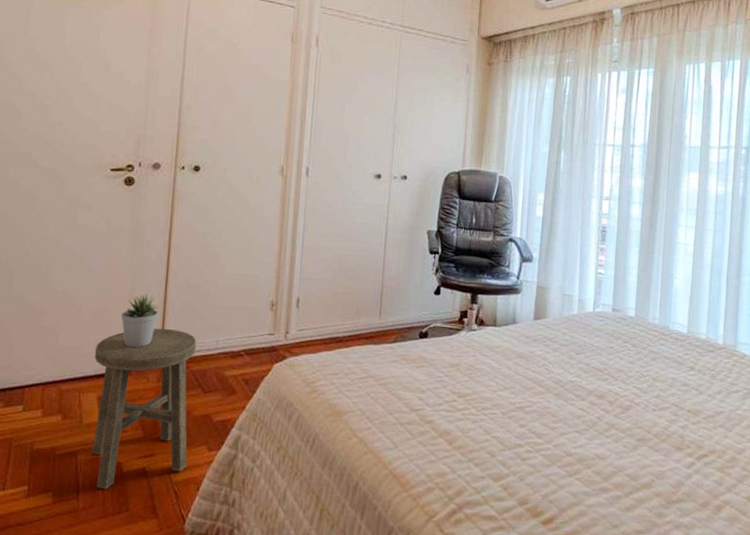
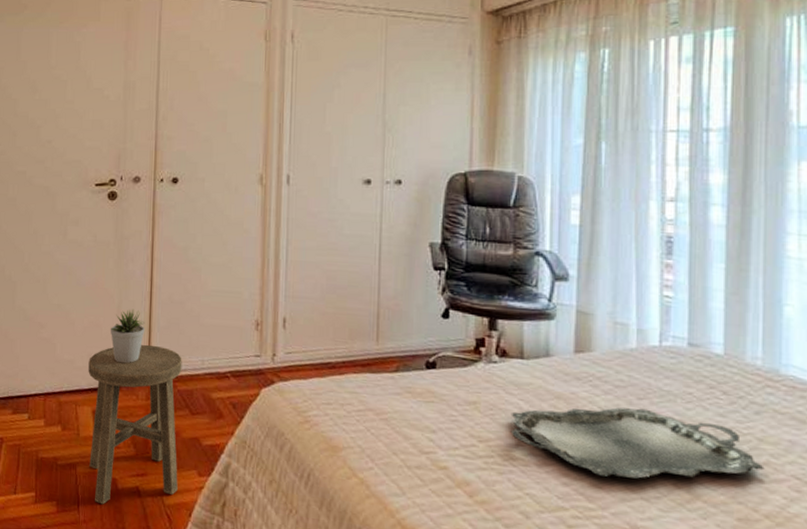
serving tray: none [484,361,656,417] -> present [511,407,765,479]

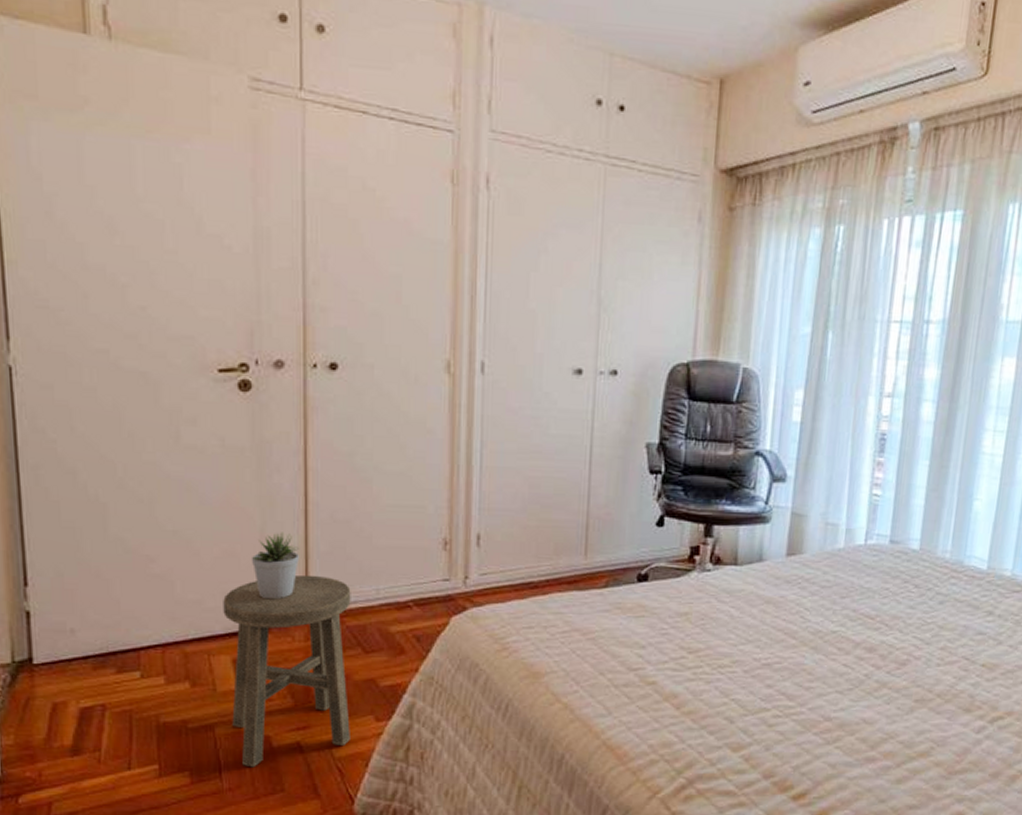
serving tray: present [511,407,765,479] -> none [721,606,942,675]

